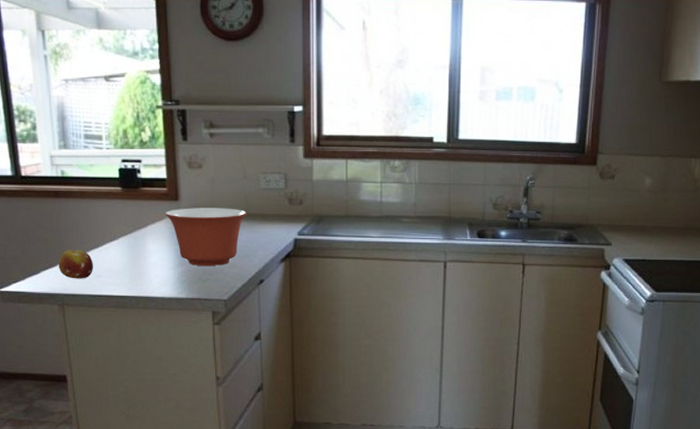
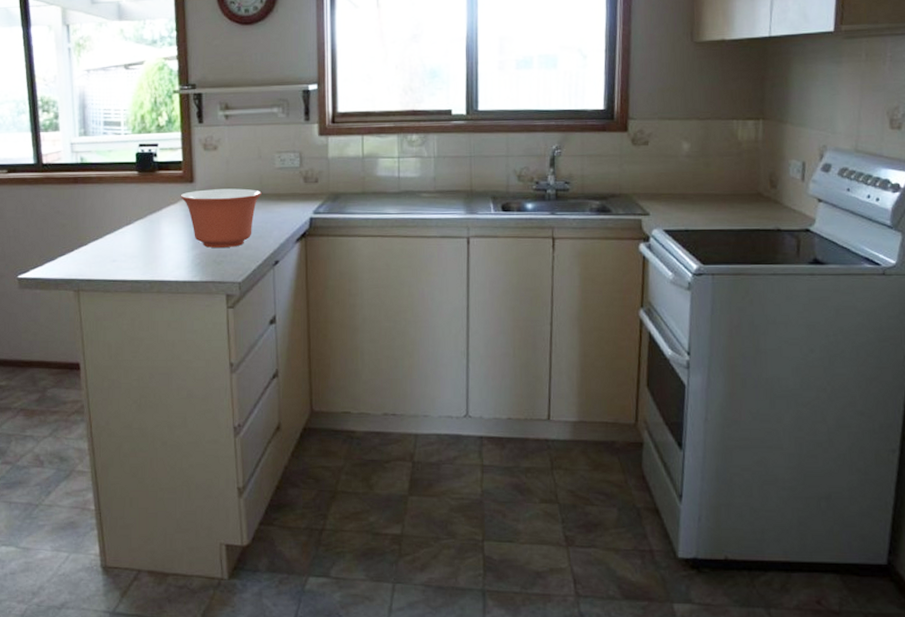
fruit: present [58,250,94,279] -> none [75,235,110,264]

